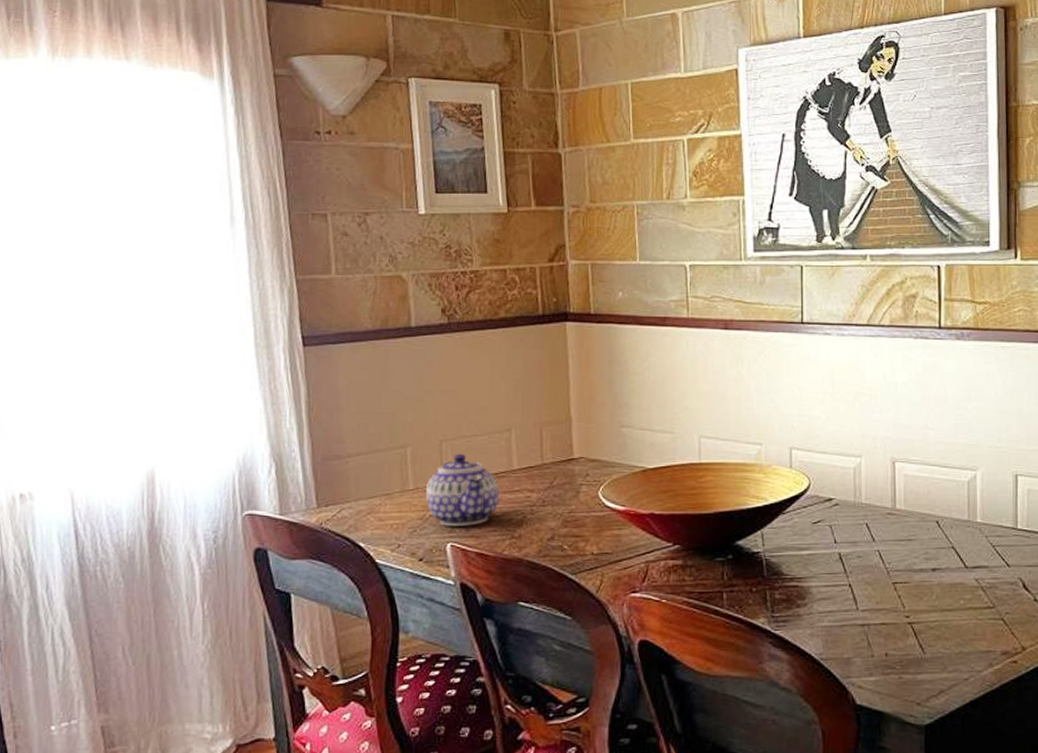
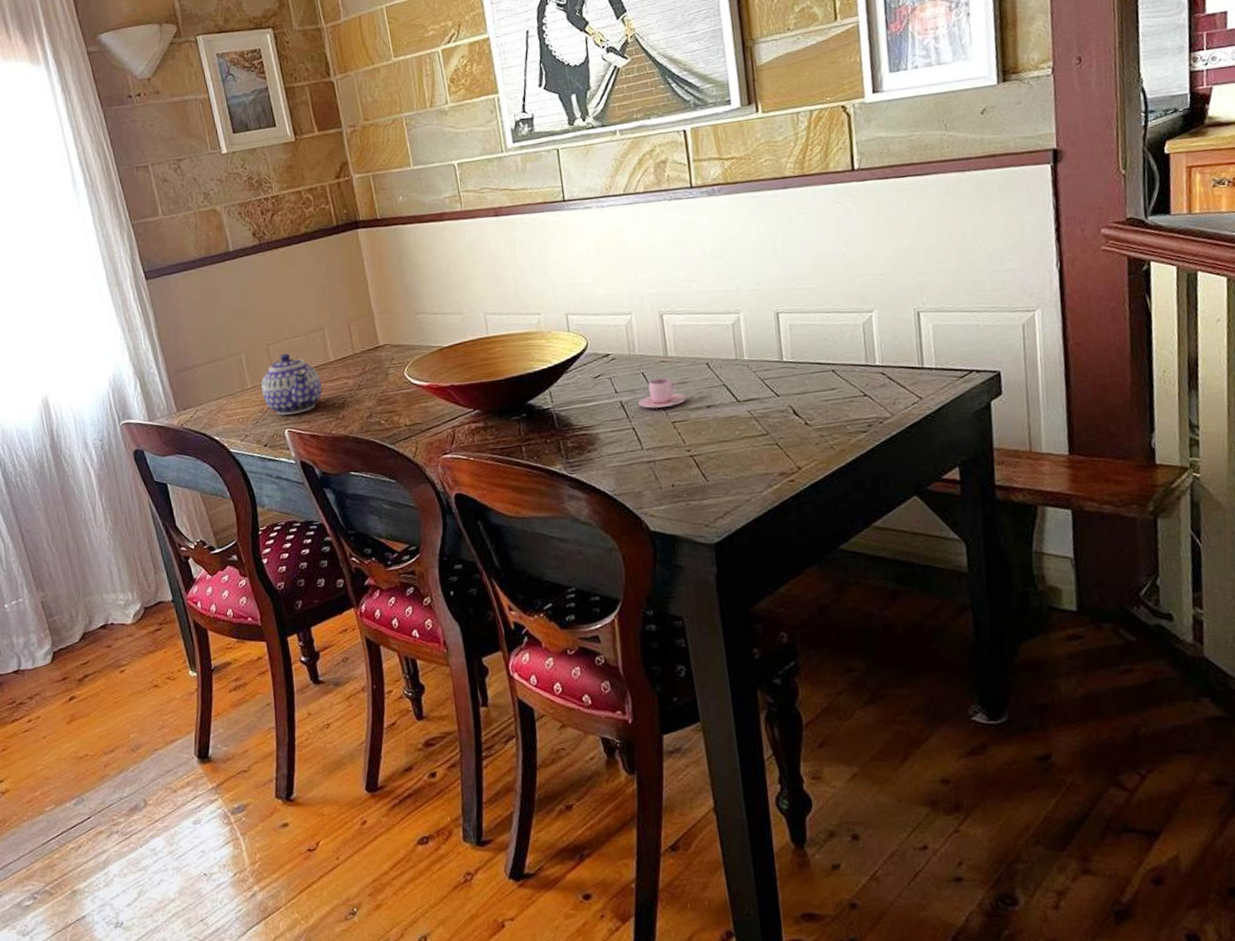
teacup: none [857,531,918,565] -> present [637,377,693,409]

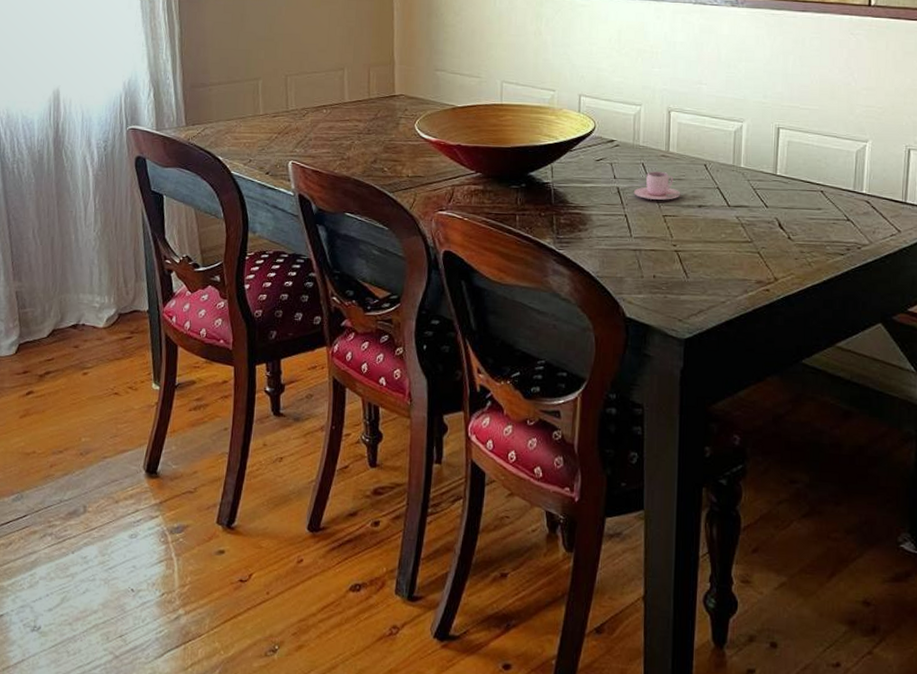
teapot: present [261,353,322,416] -> none [273,86,333,147]

